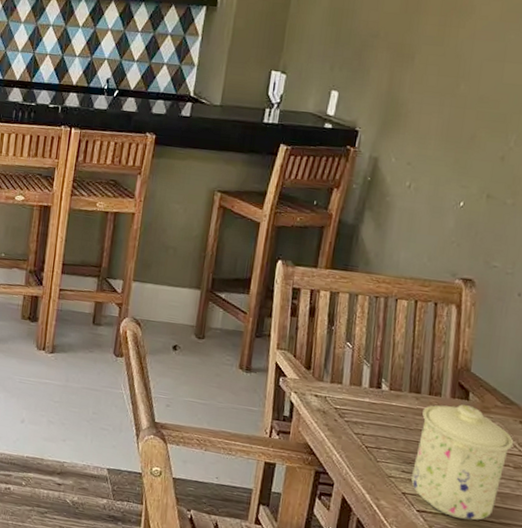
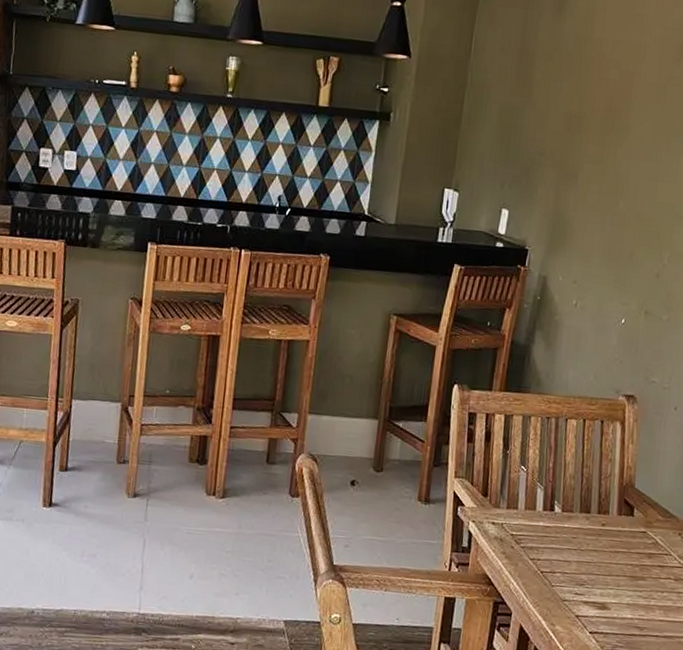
mug: present [411,404,514,520] -> none [584,521,674,637]

